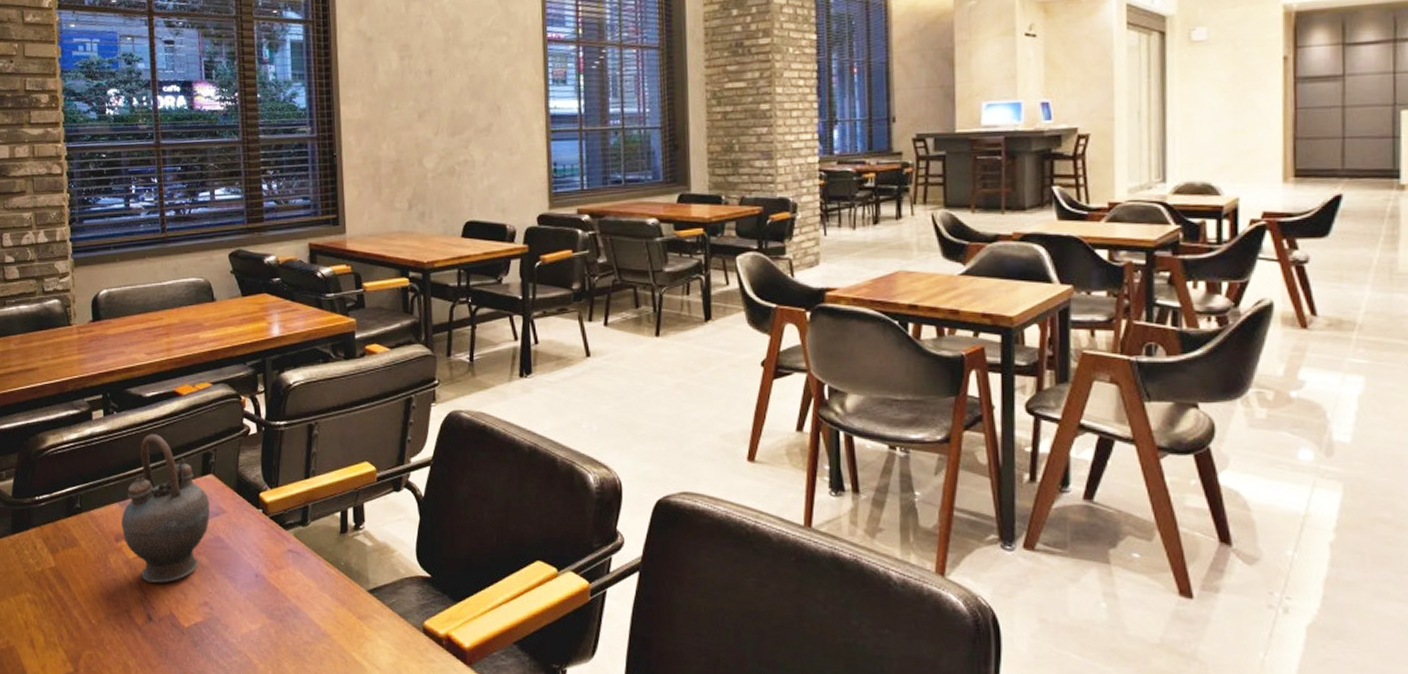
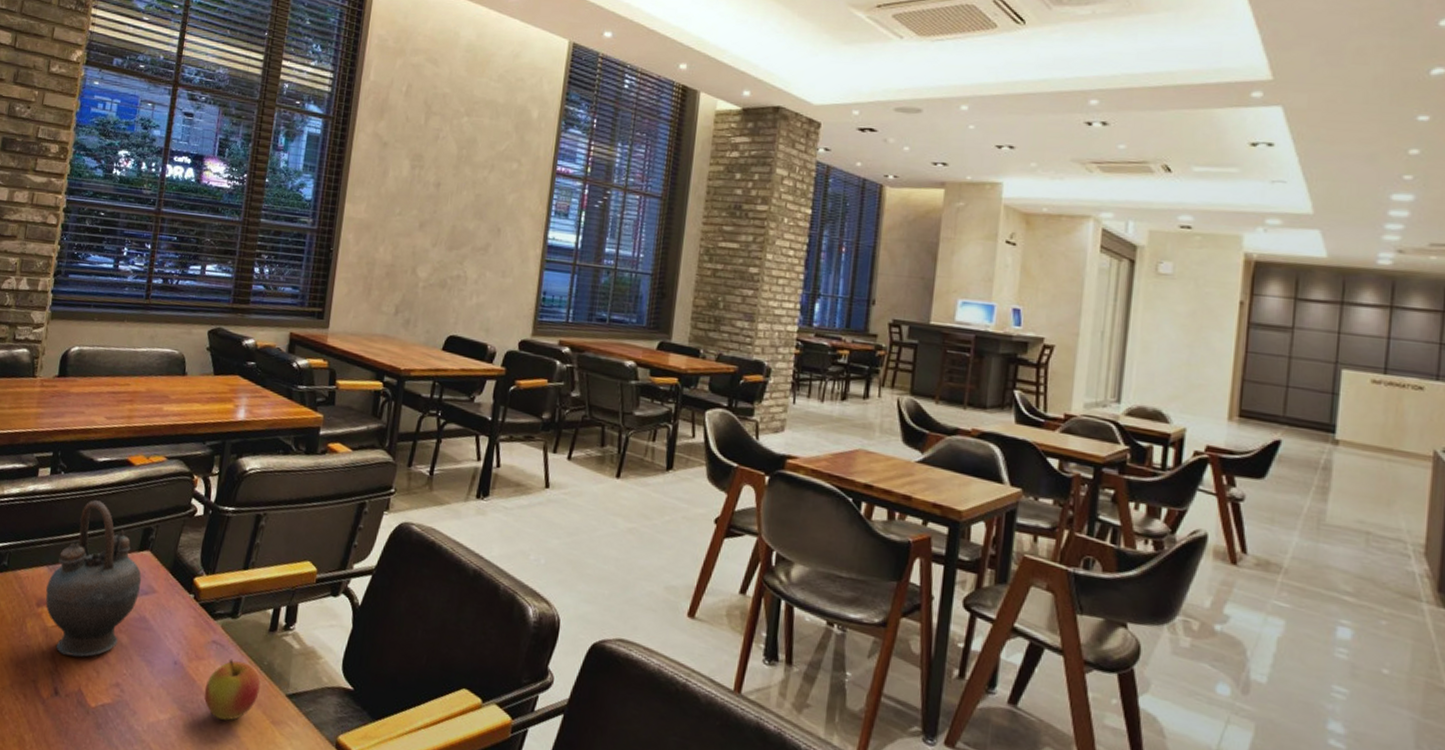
apple: none [288,564,341,622] -> present [204,658,261,721]

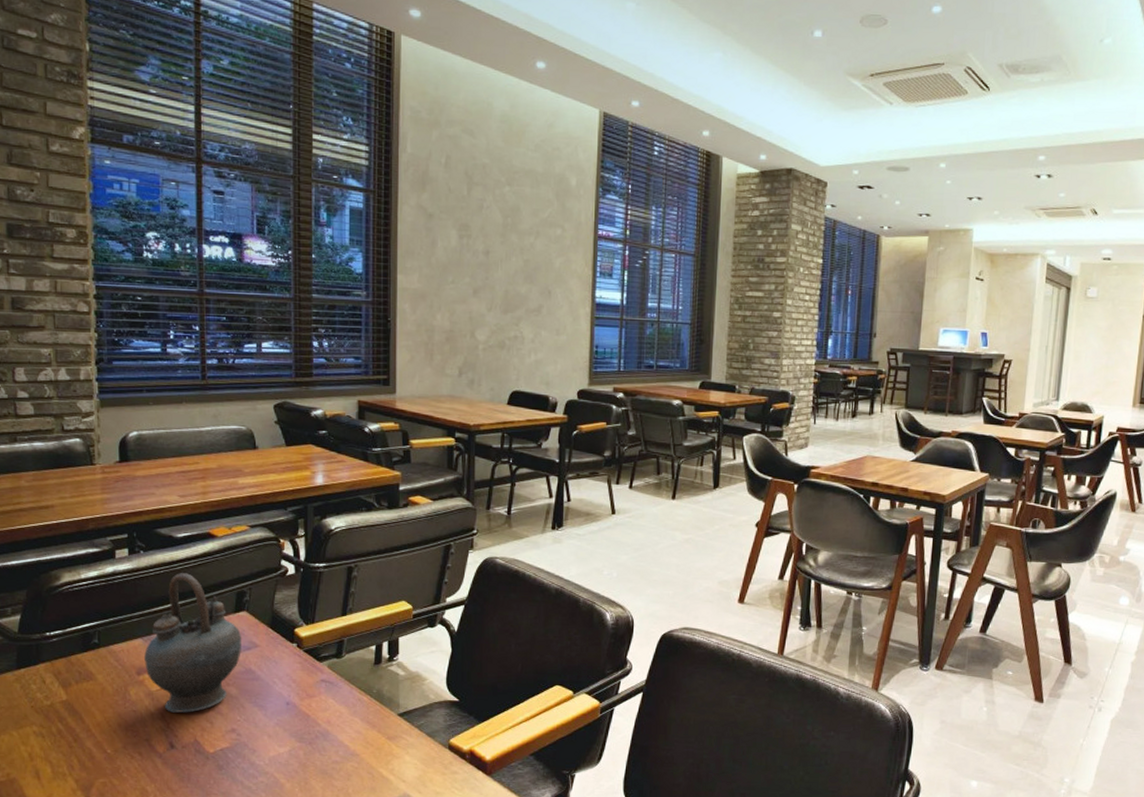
apple: present [204,658,261,721] -> none [319,692,372,743]

